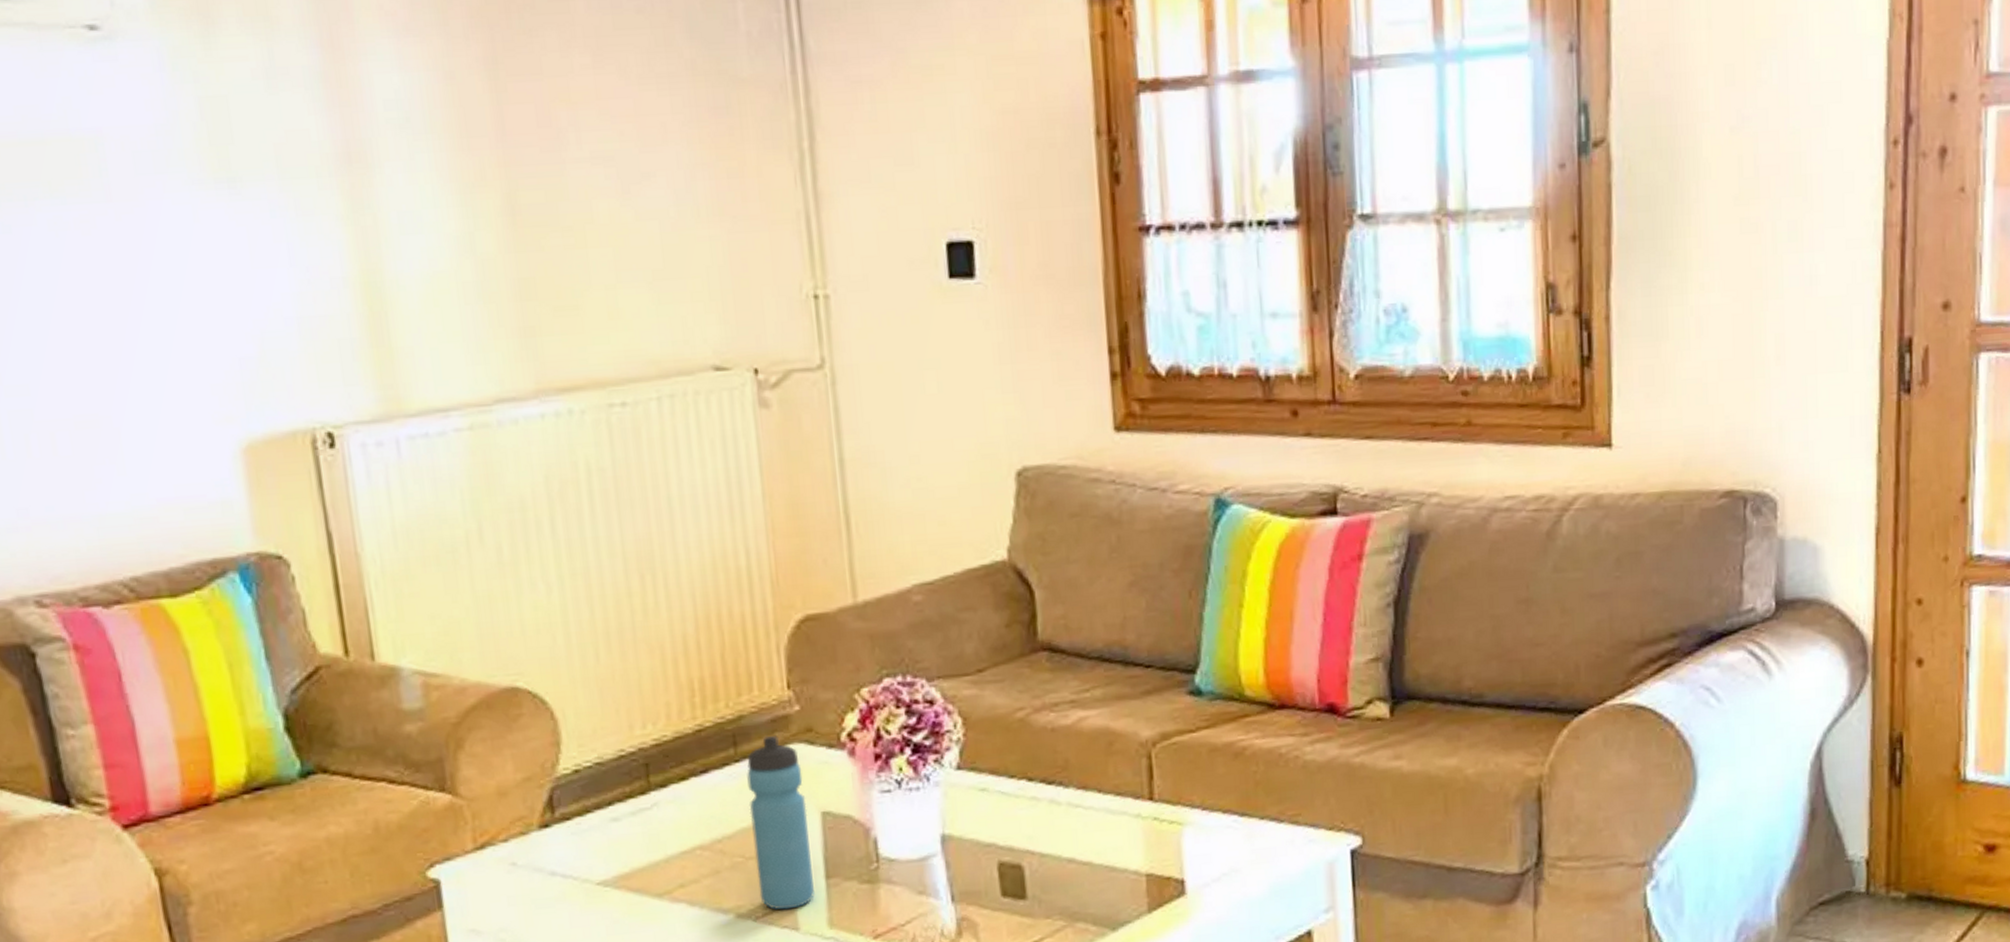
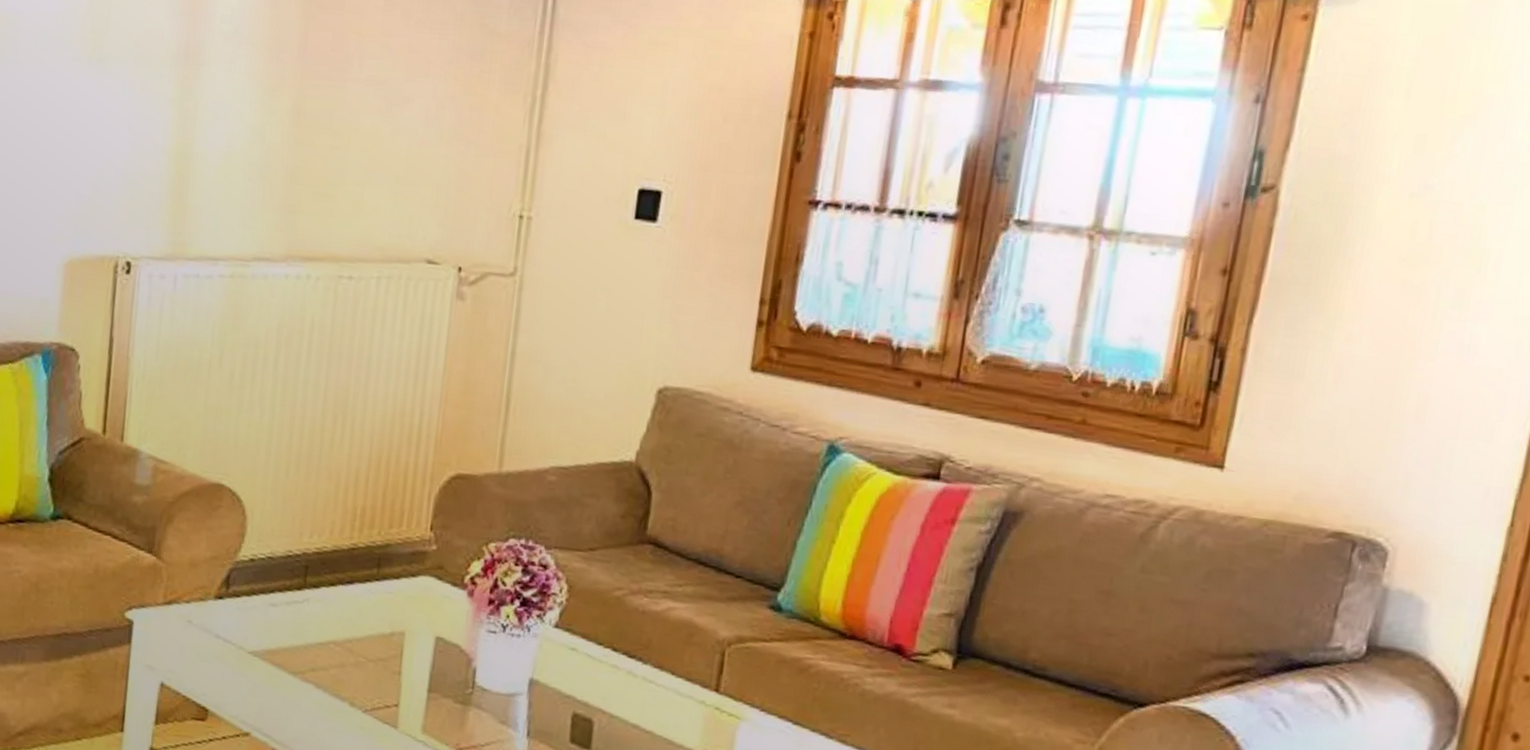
water bottle: present [747,735,814,910] -> none [372,564,428,710]

